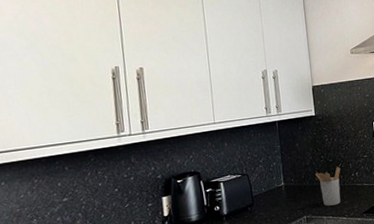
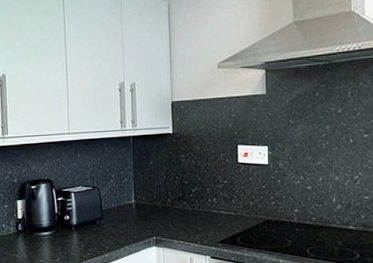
utensil holder: present [315,167,341,206] -> none [168,190,196,230]

